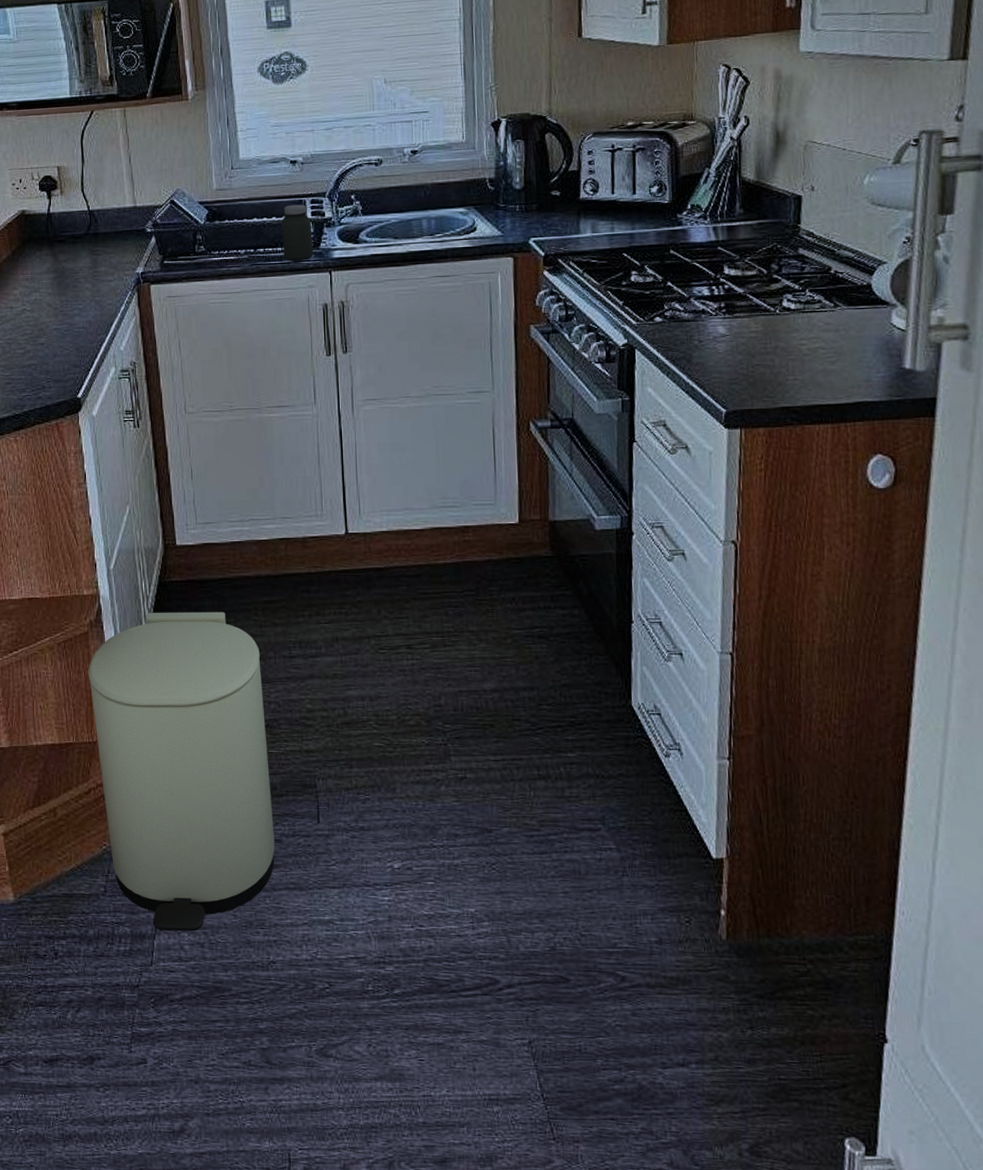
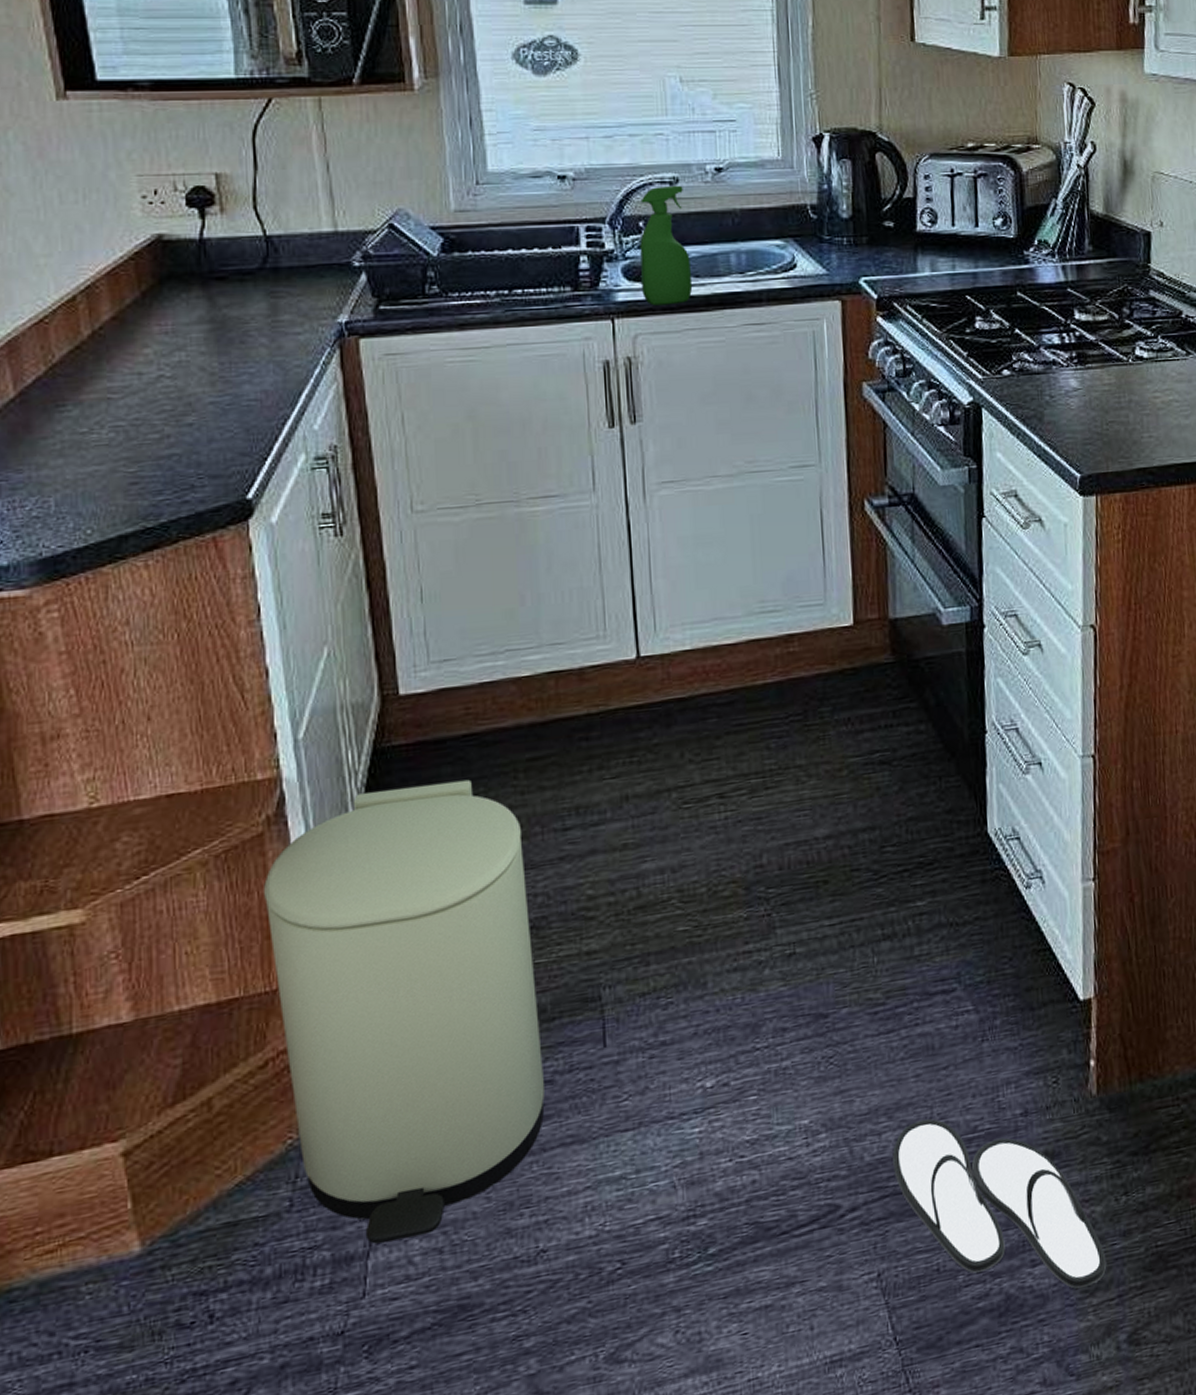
jar: present [281,204,313,262] -> none [546,232,590,307]
spray bottle: none [351,165,392,261] -> present [640,185,693,306]
slippers: none [543,929,732,1097] -> present [892,1119,1107,1289]

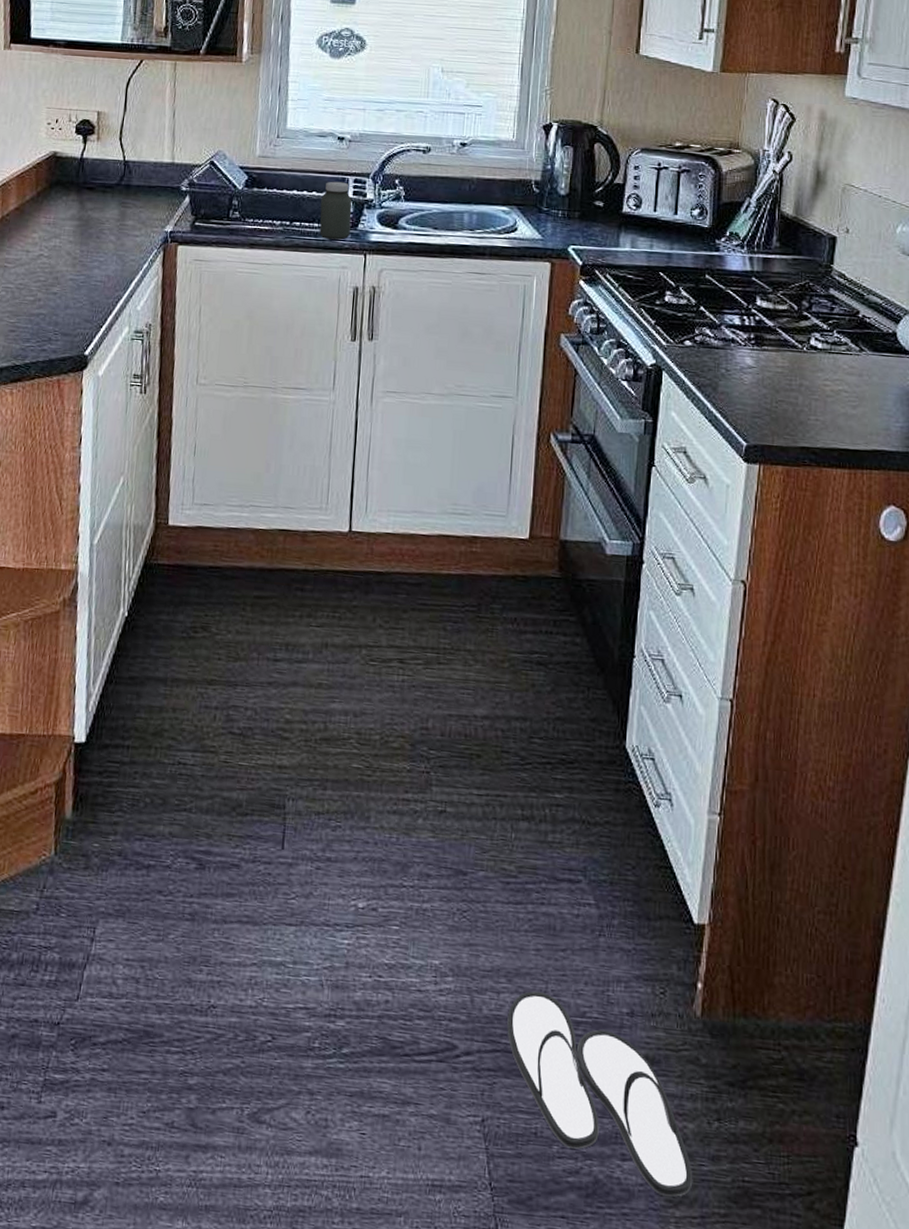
pedal bin: present [264,779,545,1245] -> none [50,596,243,964]
jar: none [546,232,590,307] -> present [319,181,352,241]
spray bottle: present [640,185,693,306] -> none [391,153,433,249]

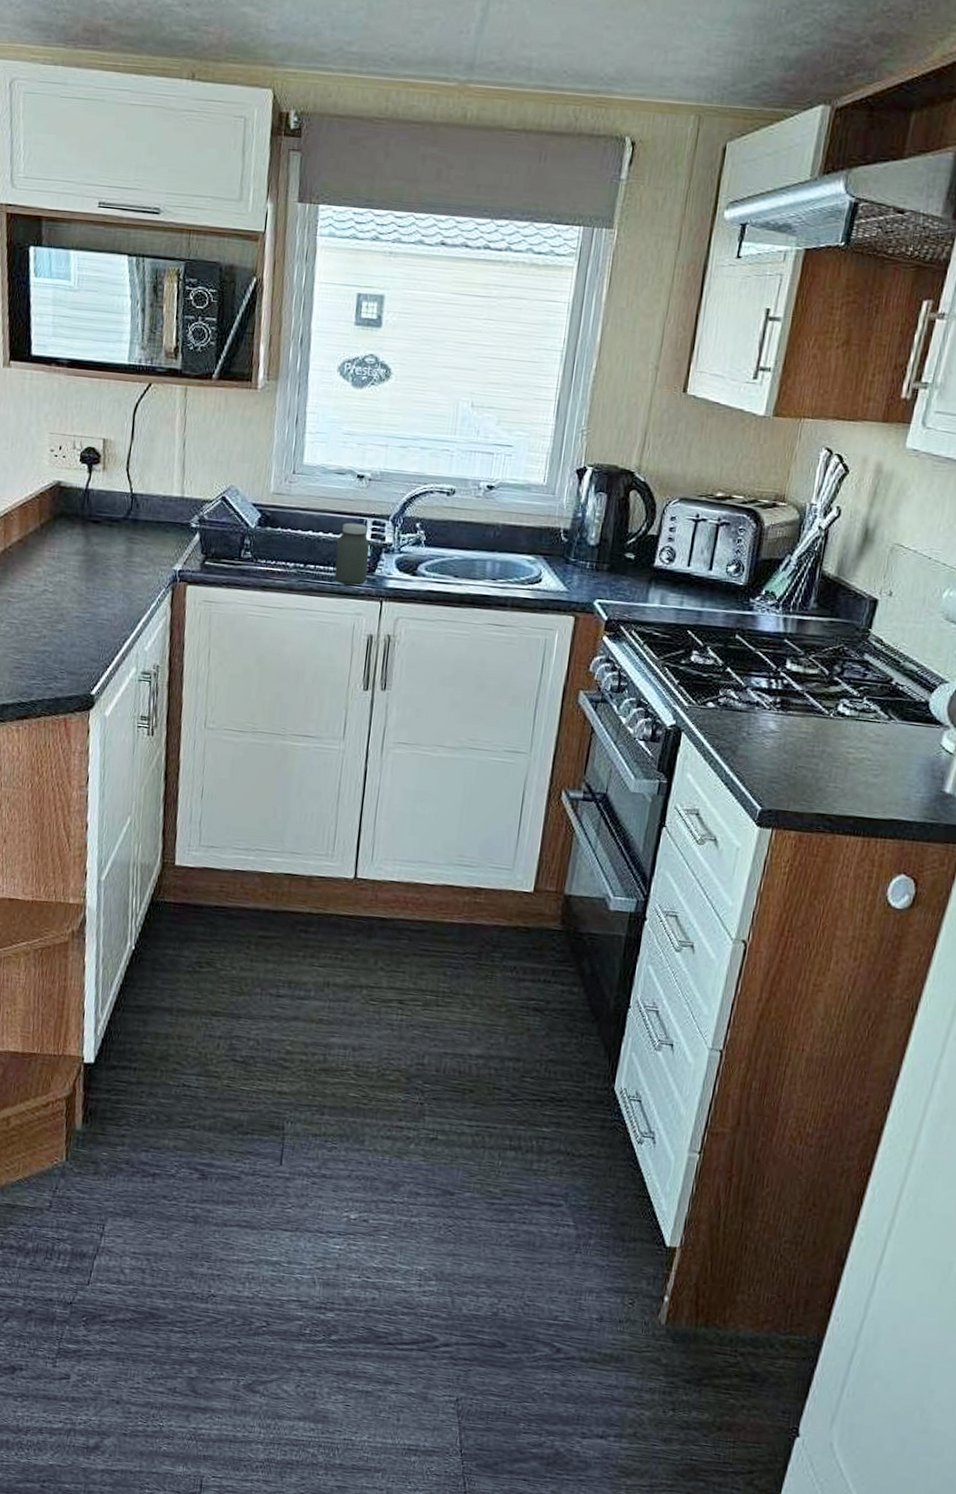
slippers: present [507,991,693,1197] -> none [484,1296,646,1469]

